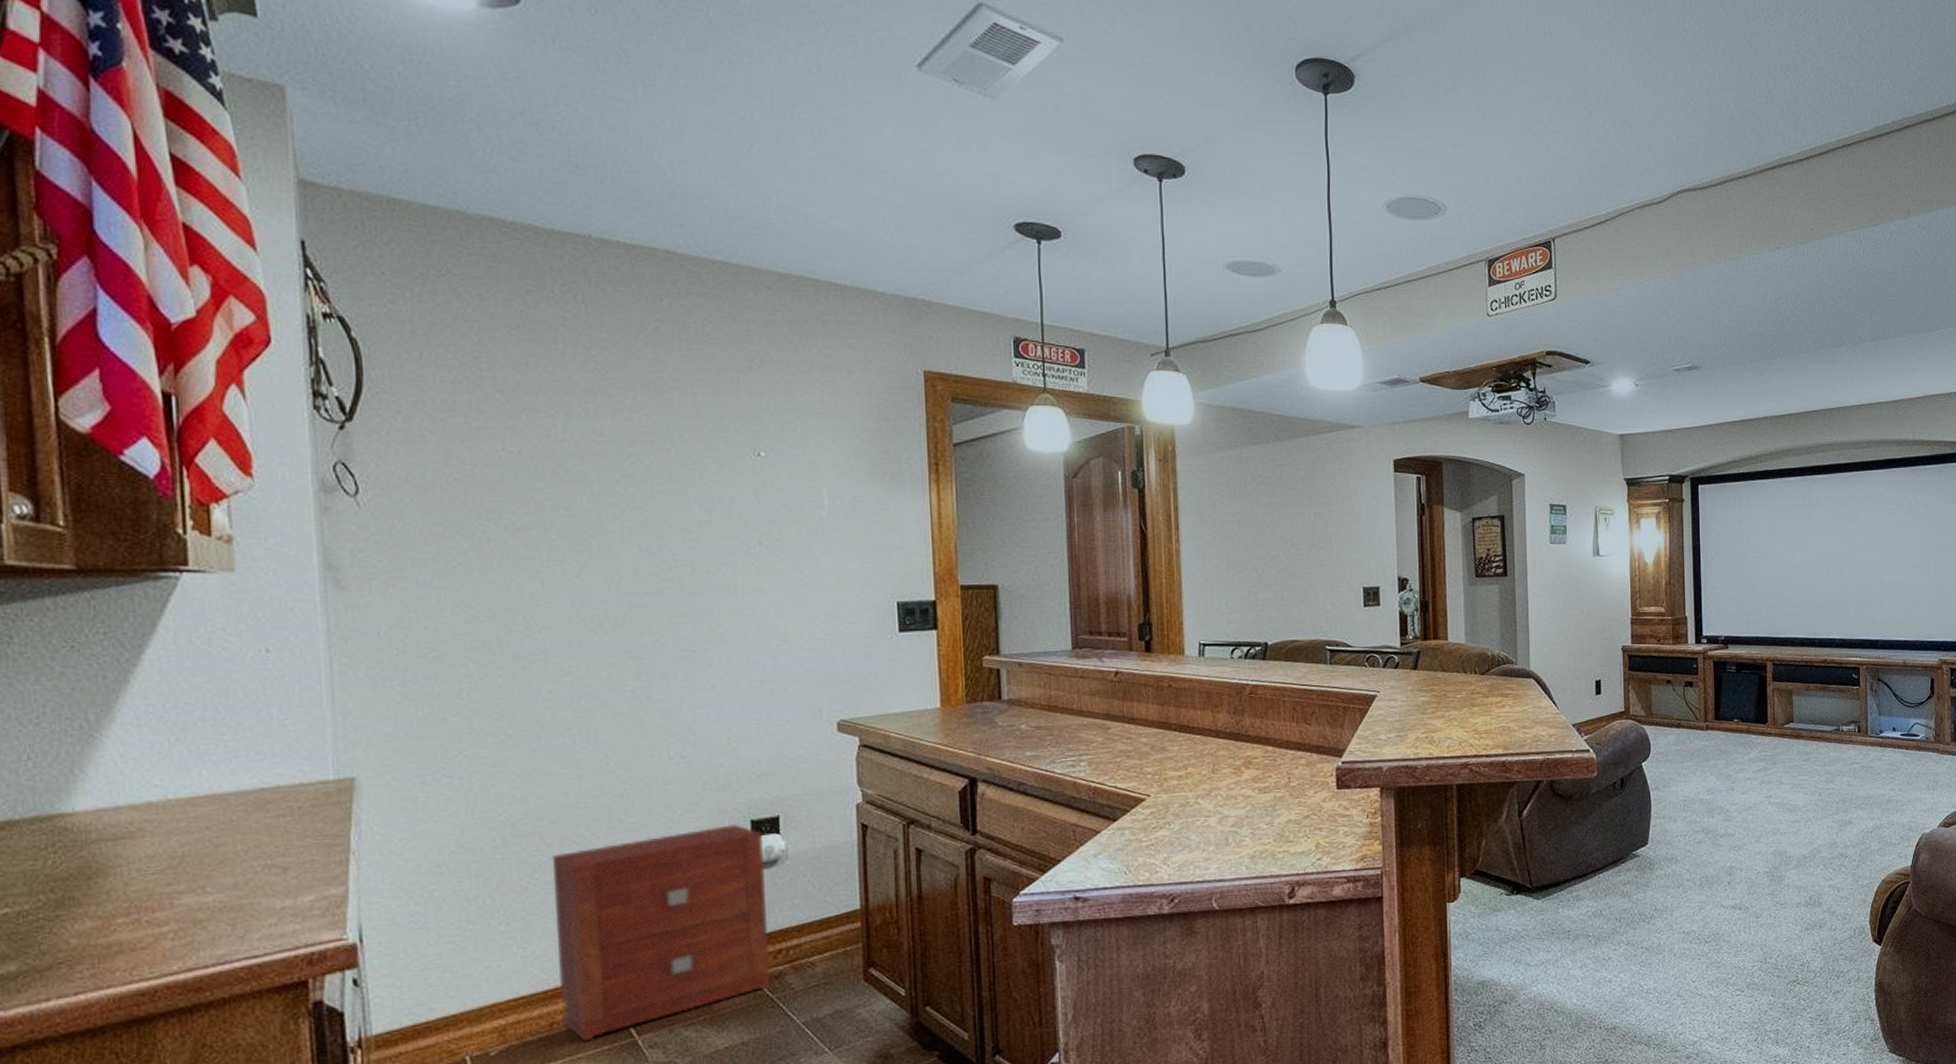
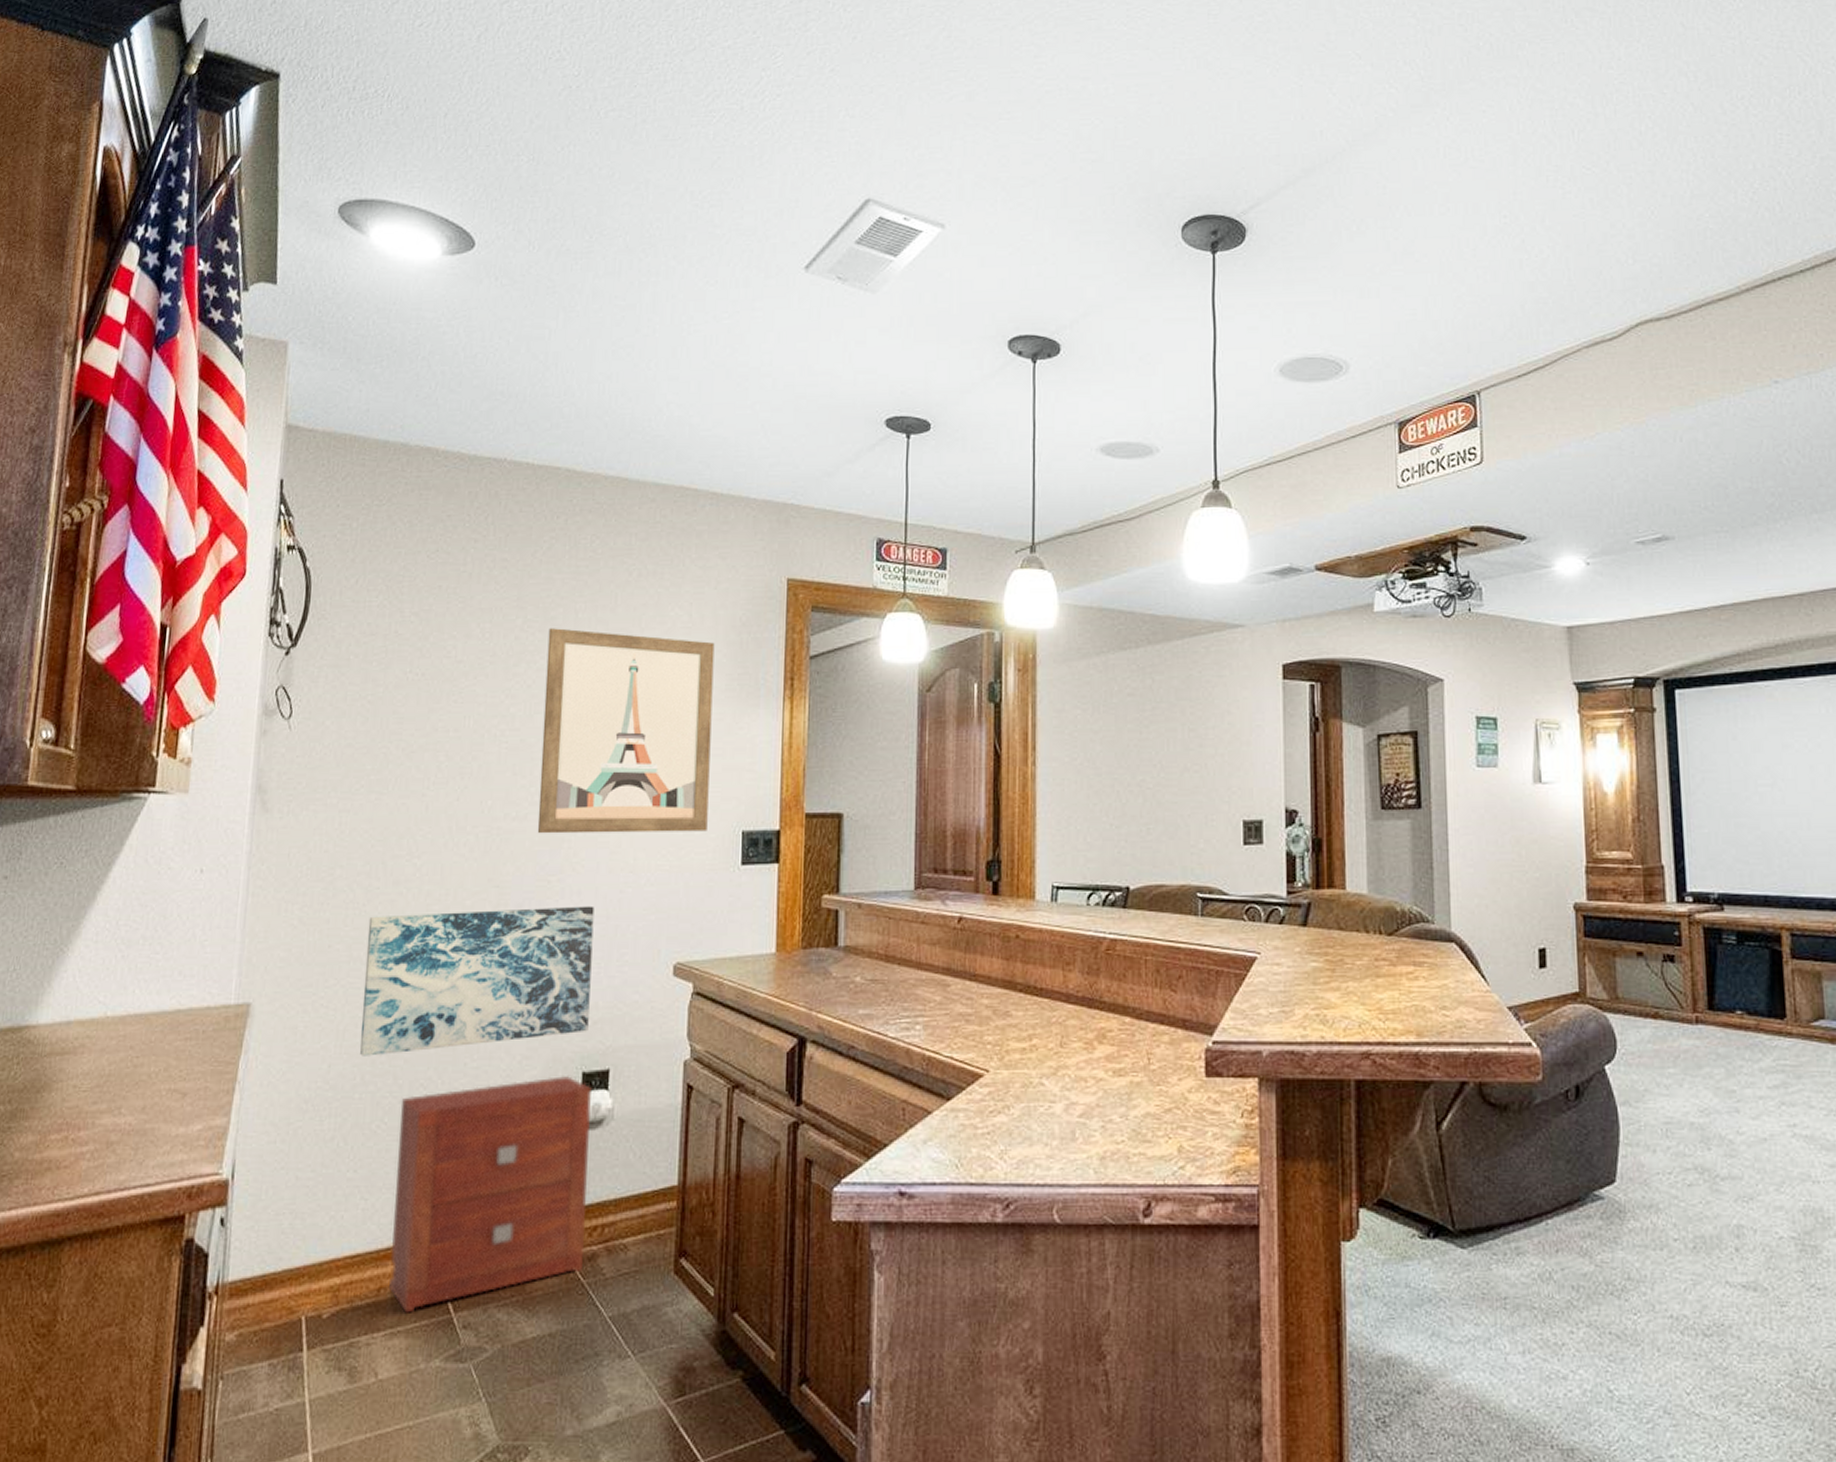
wall art: none [488,672,753,820] -> present [360,905,594,1056]
wall art: none [664,410,860,608] -> present [537,628,715,834]

